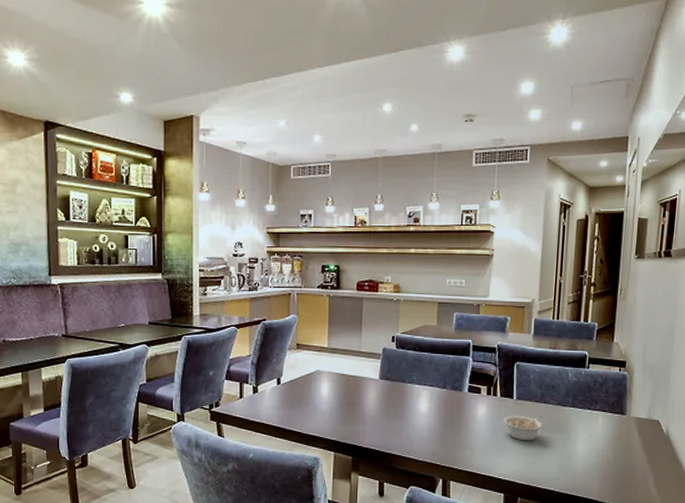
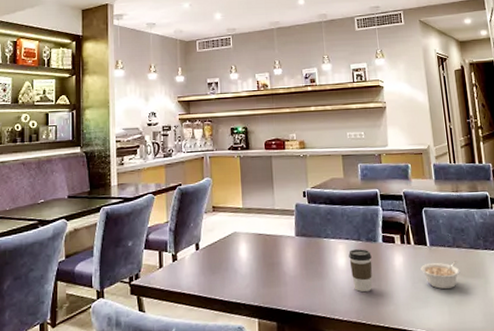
coffee cup: none [431,396,455,437] -> present [349,249,372,292]

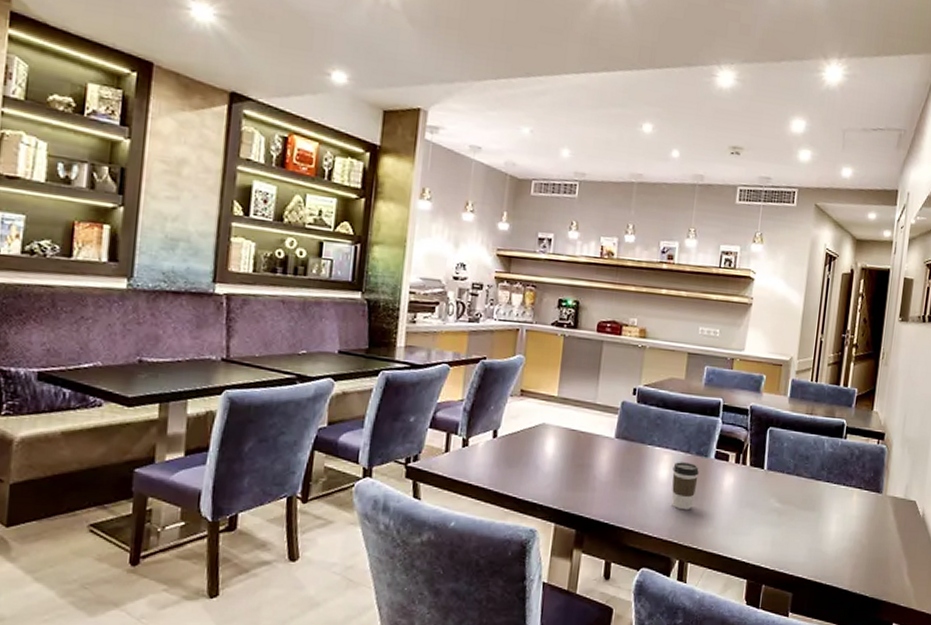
legume: present [420,261,460,290] -> none [751,488,794,519]

